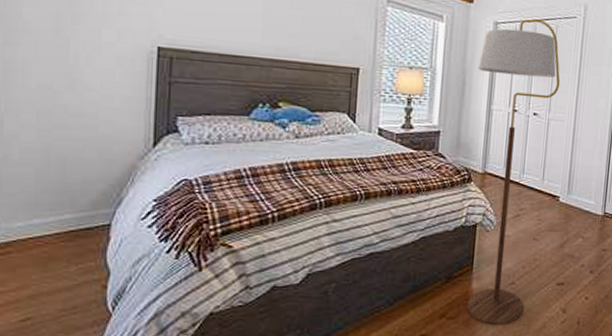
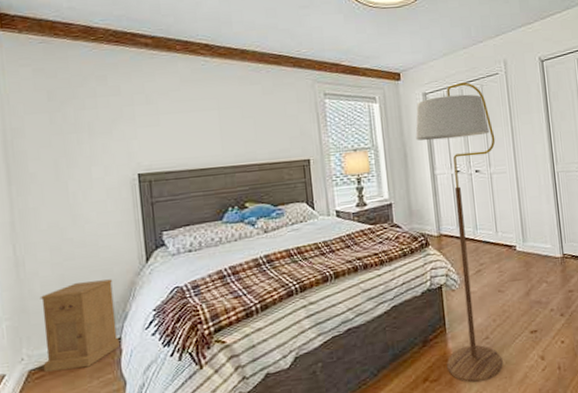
nightstand: none [11,156,110,251] -> present [39,279,120,372]

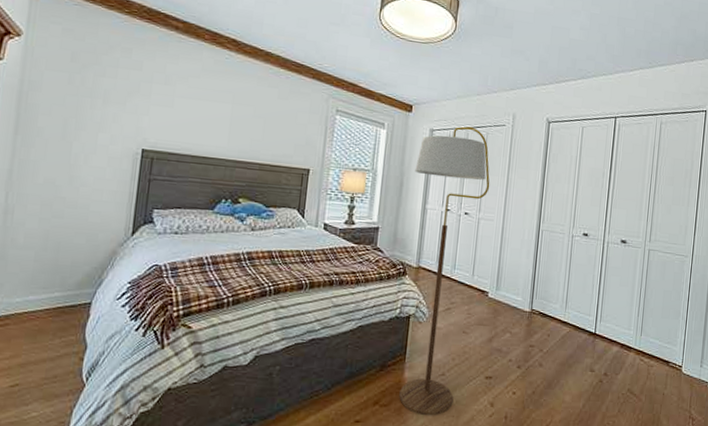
nightstand: present [39,279,120,372] -> none [9,241,96,325]

